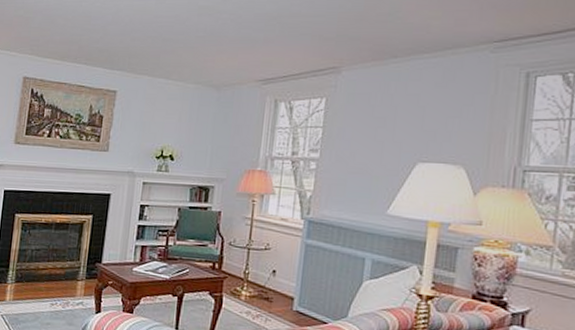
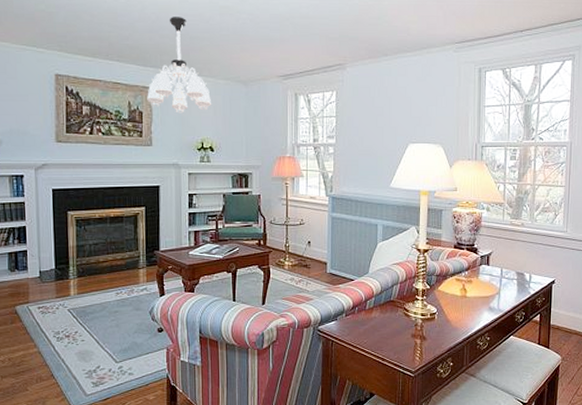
chandelier: none [109,19,178,119] -> present [147,17,212,113]

